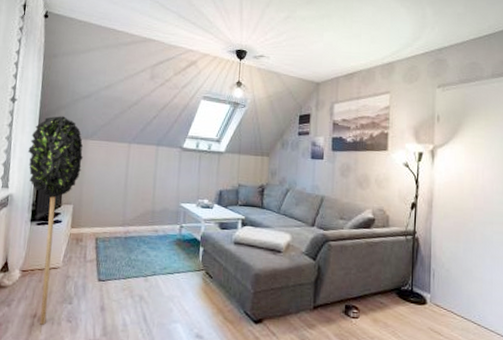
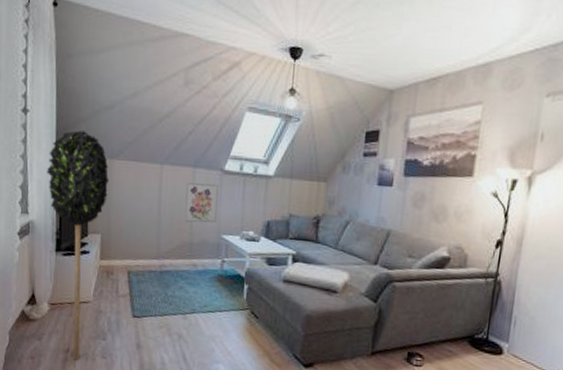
wall art: none [148,158,179,193] -> present [184,182,220,223]

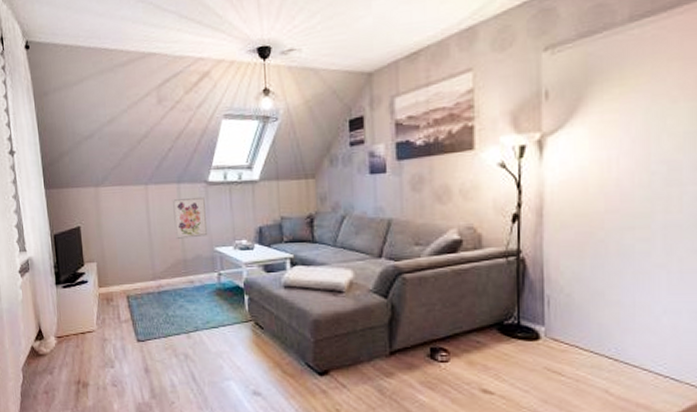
decorative plant: present [47,130,110,360] -> none [38,163,98,391]

